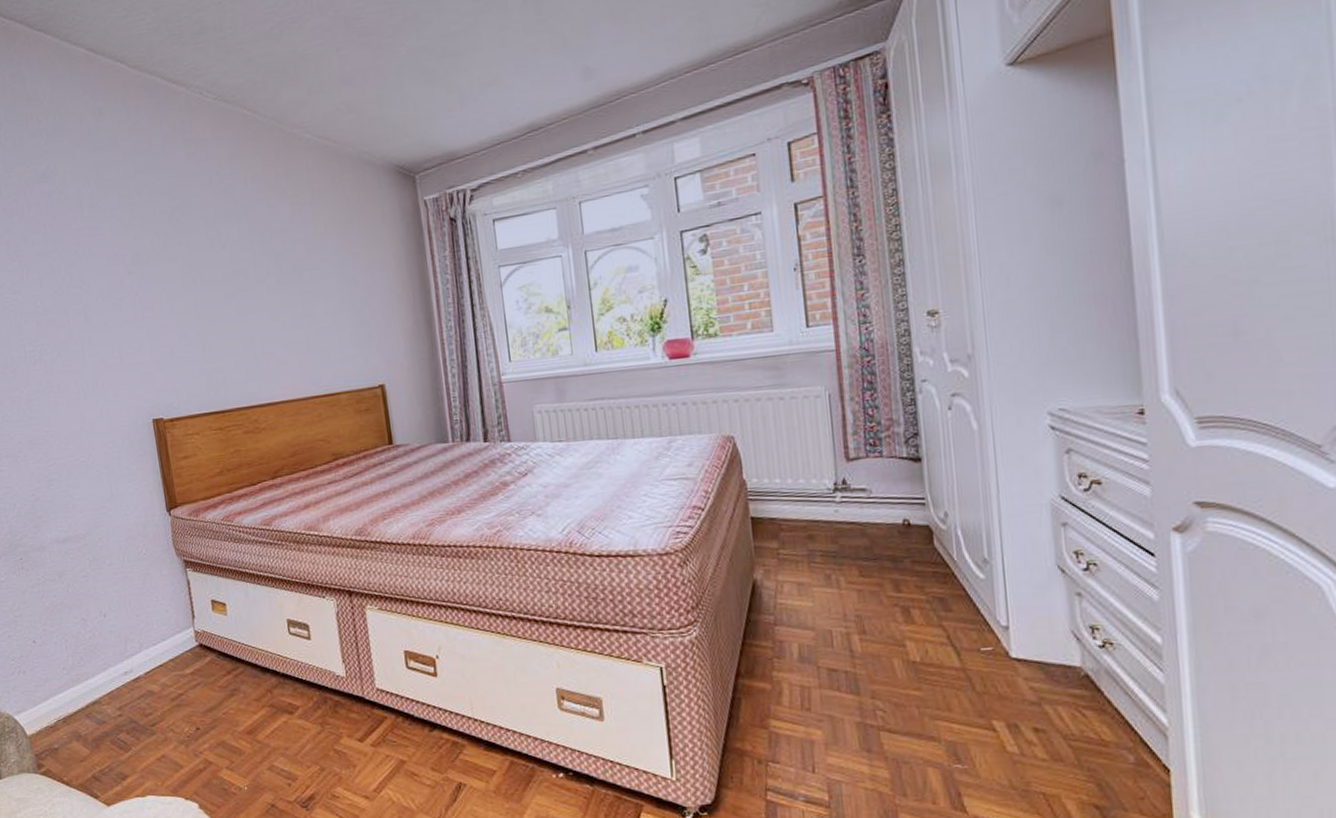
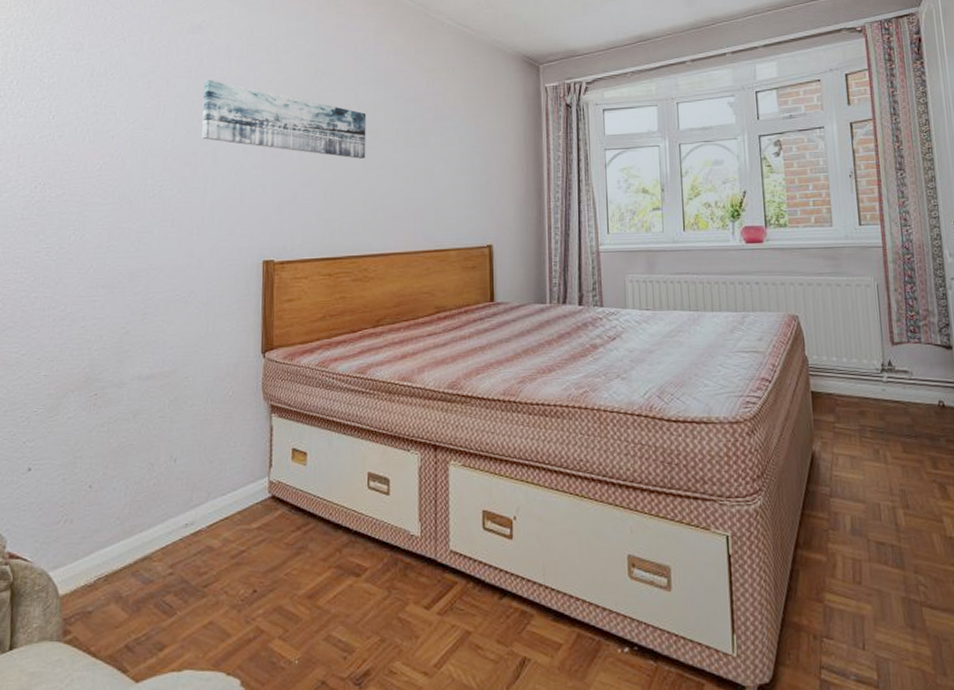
wall art: none [60,232,239,304] -> present [201,79,366,159]

